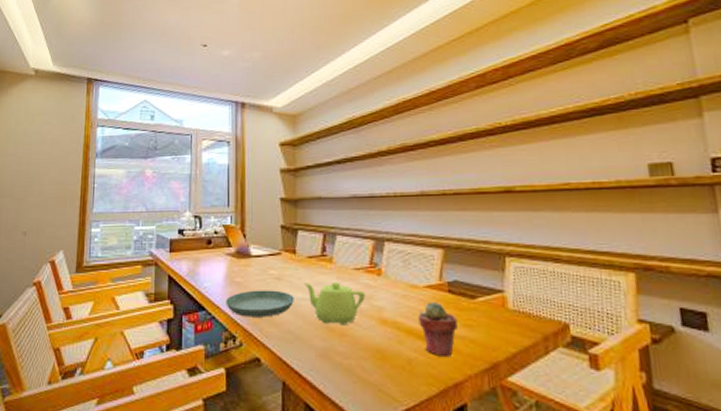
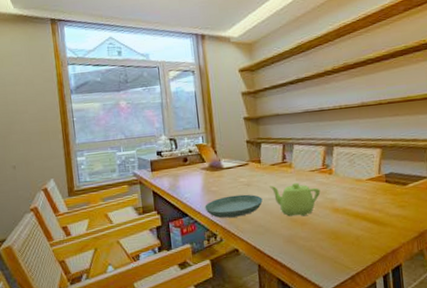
potted succulent: present [418,302,458,358] -> none [363,191,394,232]

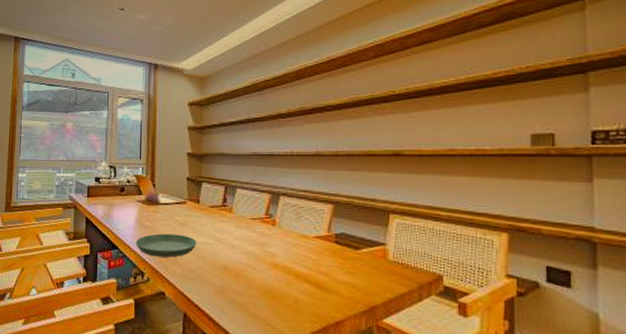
teapot: present [269,183,321,217] -> none [206,229,261,268]

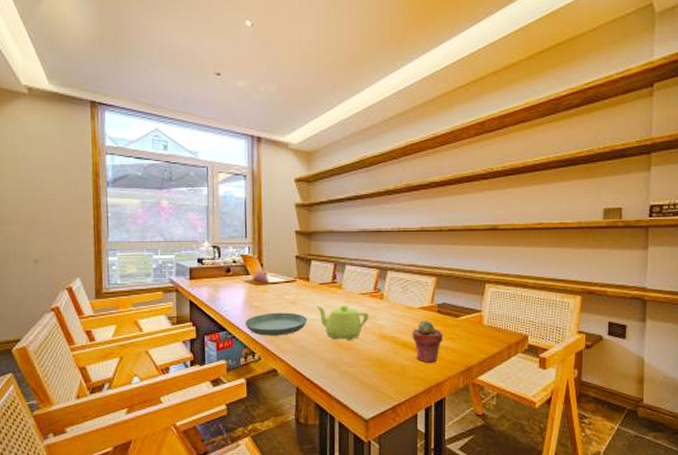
teapot: none [206,229,261,268] -> present [316,305,369,341]
potted succulent: none [307,251,341,300] -> present [412,321,443,364]

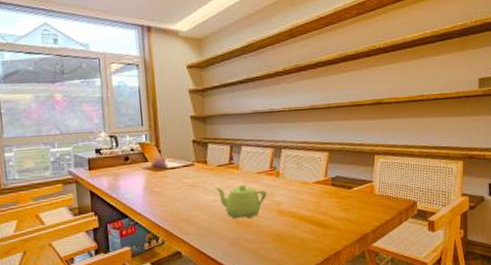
saucer: present [245,312,307,336] -> none [146,195,208,220]
potted succulent: present [412,321,443,364] -> none [308,194,338,235]

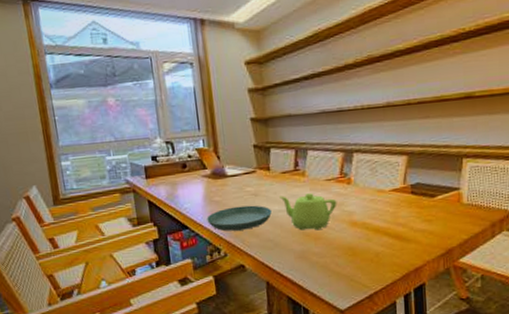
saucer: none [146,195,208,220] -> present [207,205,272,232]

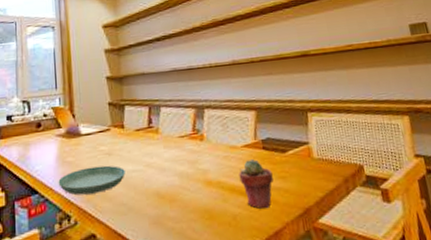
teapot: present [279,193,337,231] -> none [133,151,192,192]
potted succulent: none [384,203,419,249] -> present [239,159,274,209]

